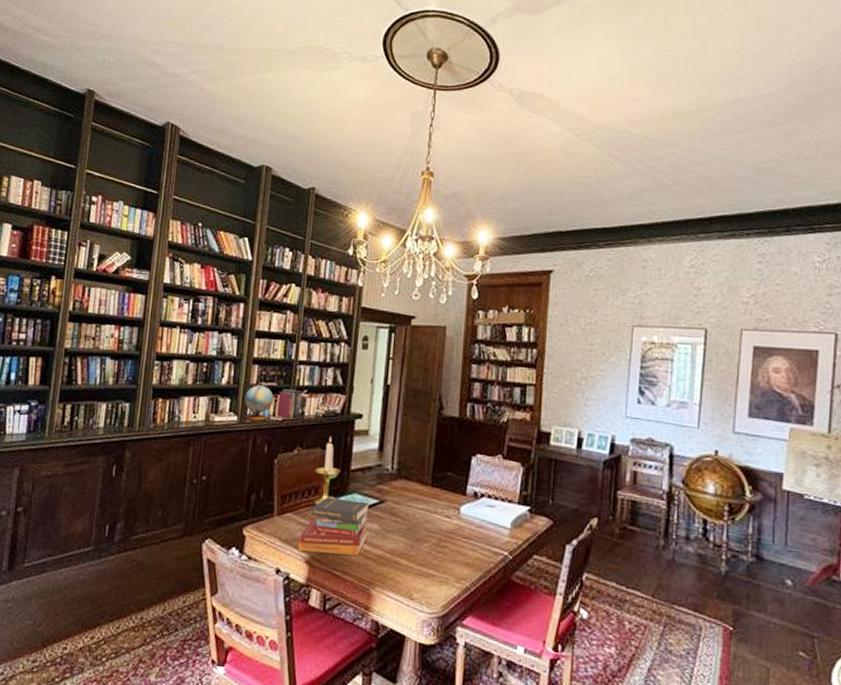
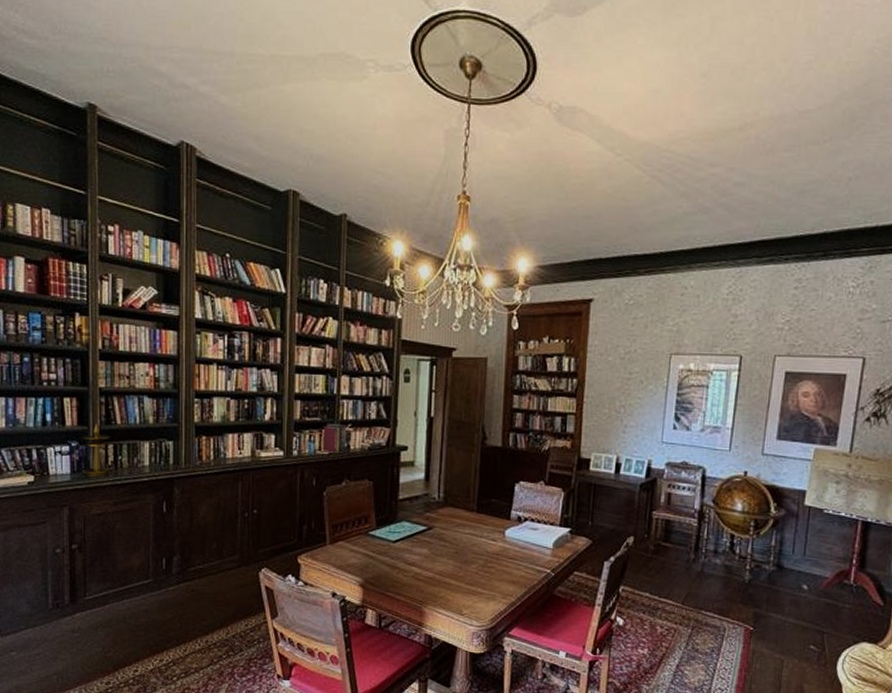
candlestick: none [37,382,71,438] -> present [82,422,112,478]
globe: present [244,385,274,421] -> none [289,420,319,456]
books: present [298,497,370,556] -> none [352,525,418,578]
candlestick: present [312,436,340,505] -> none [362,468,388,533]

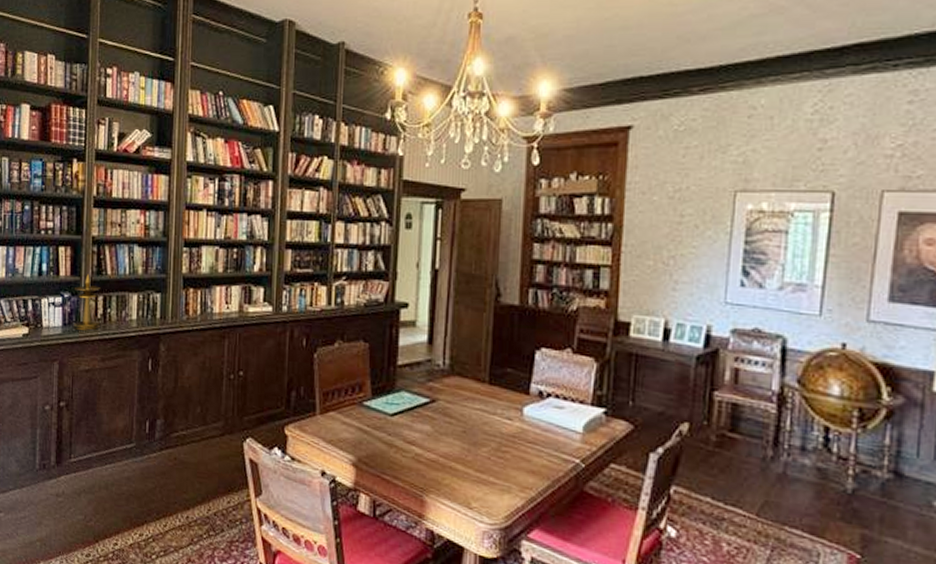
books: present [322,423,347,453] -> none [314,275,341,309]

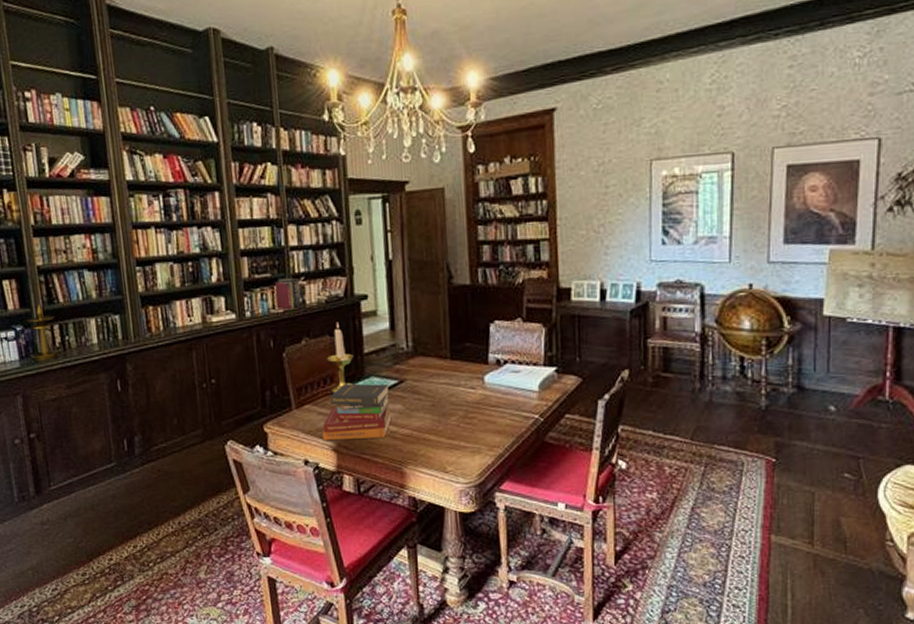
books: none [314,275,341,309] -> present [274,277,302,310]
books: none [344,395,420,459] -> present [322,383,392,440]
candlestick: none [356,328,386,403] -> present [326,322,353,393]

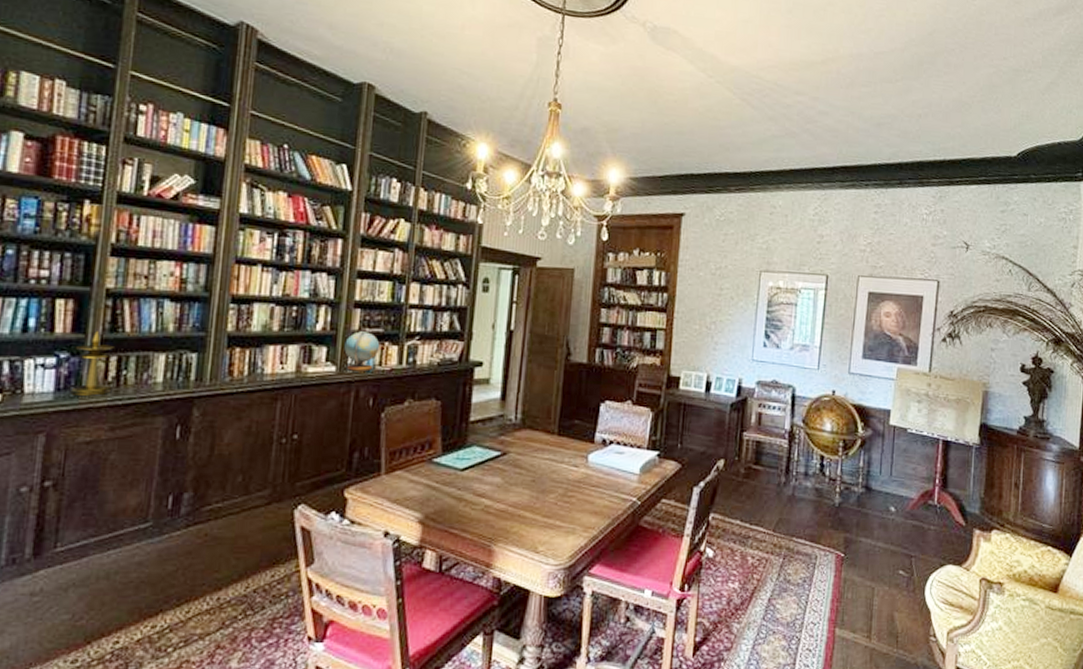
globe: none [239,278,271,317] -> present [344,331,380,372]
books: present [274,277,302,310] -> none [383,335,414,369]
books: present [322,383,392,440] -> none [410,451,491,512]
candlestick: present [326,322,353,393] -> none [425,386,458,460]

